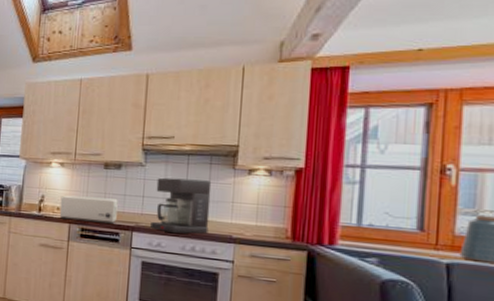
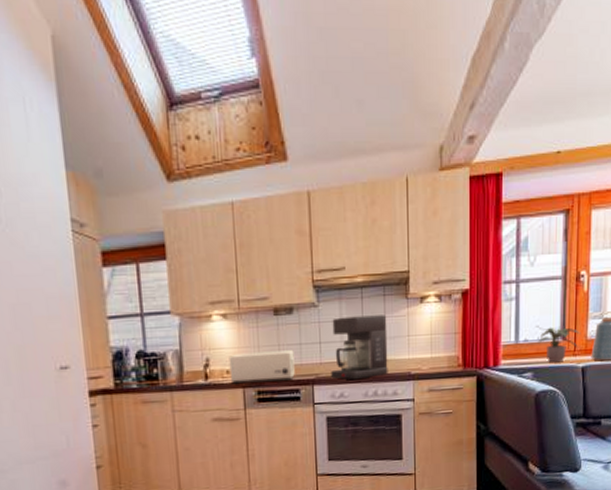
potted plant: none [386,216,446,254] -> present [538,327,581,363]

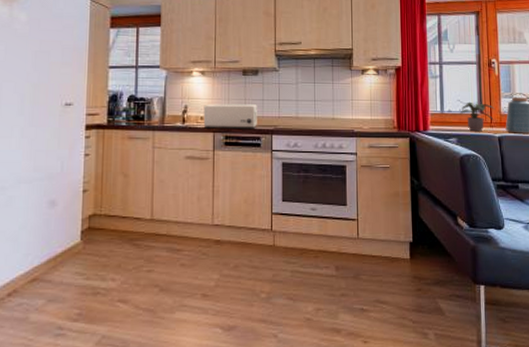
coffee maker: present [331,315,388,380] -> none [287,81,335,133]

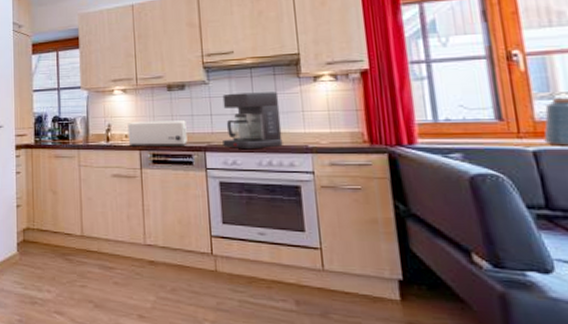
coffee maker: none [287,81,335,133] -> present [222,92,283,150]
potted plant: present [460,101,496,132] -> none [464,107,525,145]

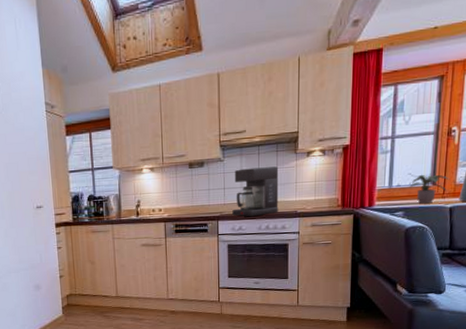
toaster: present [127,120,188,147] -> none [154,194,205,219]
potted plant: none [464,107,525,145] -> present [409,174,450,204]

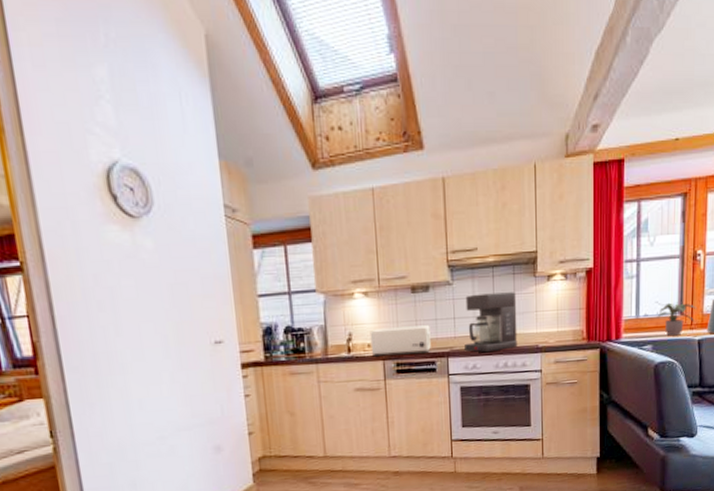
toaster: none [154,194,205,219] -> present [370,325,432,357]

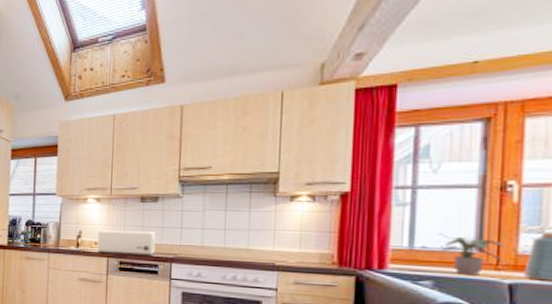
coffee maker: present [464,292,518,353] -> none [190,208,252,264]

